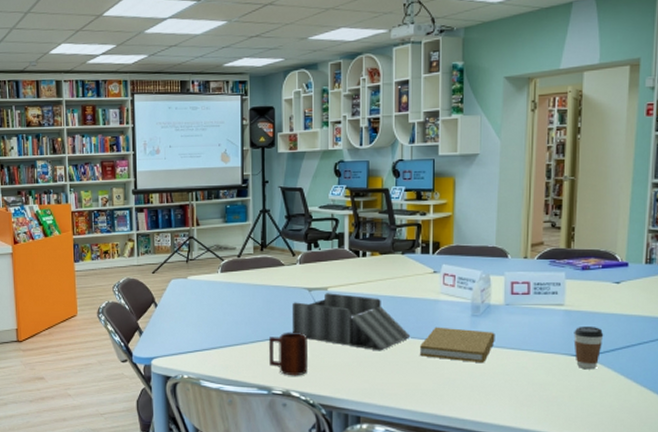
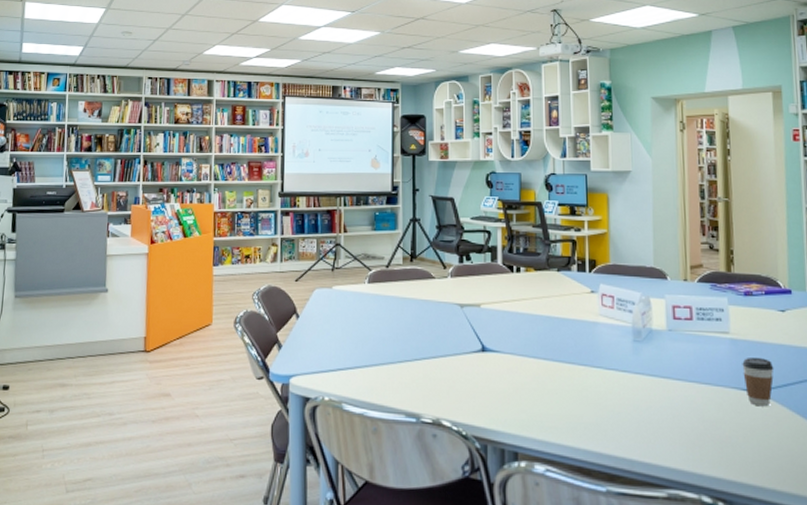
mug: present [268,332,309,376] -> none [417,351,461,403]
desk organizer: present [291,293,411,351] -> none [442,310,570,377]
book: present [420,327,495,364] -> none [580,352,660,396]

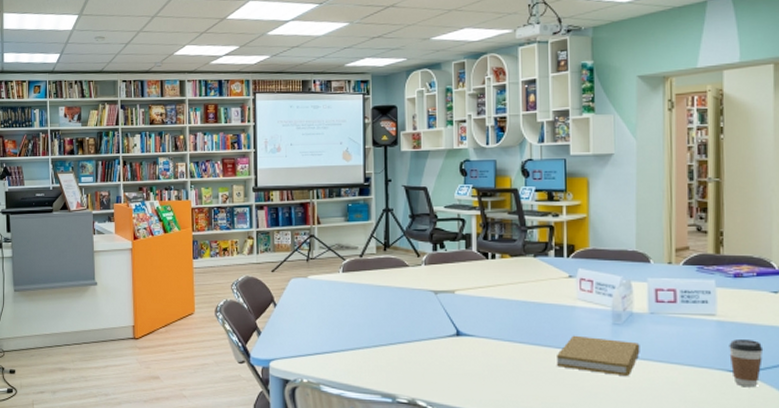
book: none [580,352,660,396] -> present [557,335,640,377]

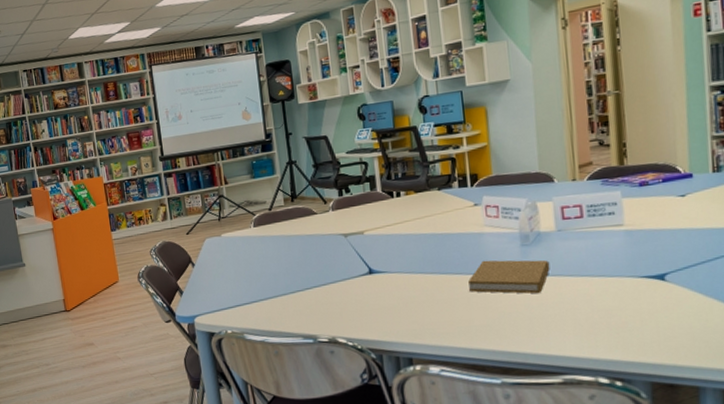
coffee cup: present [729,340,764,388] -> none [638,244,674,291]

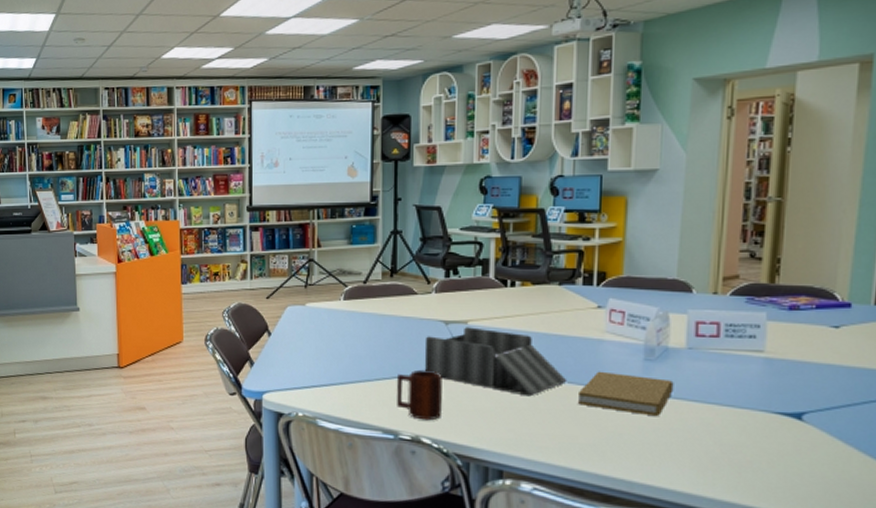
mug: none [308,278,353,323] -> present [396,369,443,421]
desk organizer: none [328,236,457,291] -> present [424,327,567,397]

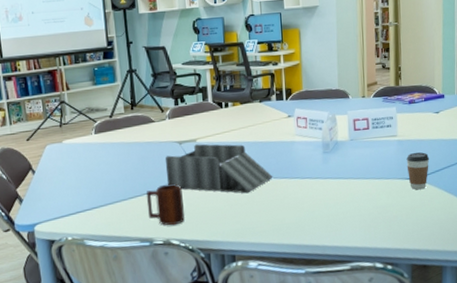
book: present [578,371,674,417] -> none [282,165,344,195]
coffee cup: none [775,379,817,432] -> present [406,152,430,190]

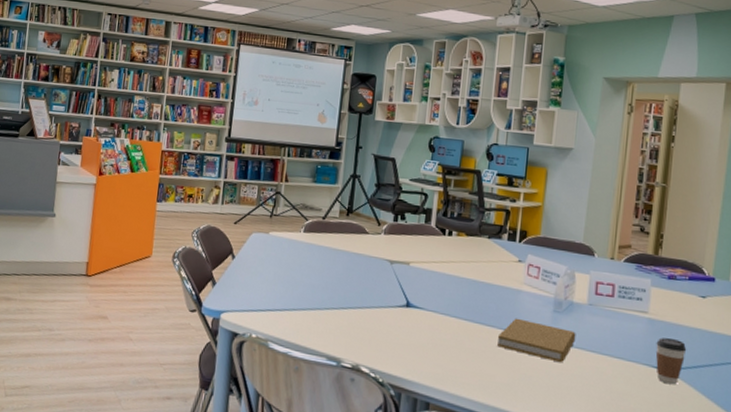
mug: present [146,183,186,226] -> none [342,303,384,351]
desk organizer: present [165,144,273,194] -> none [370,267,490,336]
book: none [282,165,344,195] -> present [497,318,576,363]

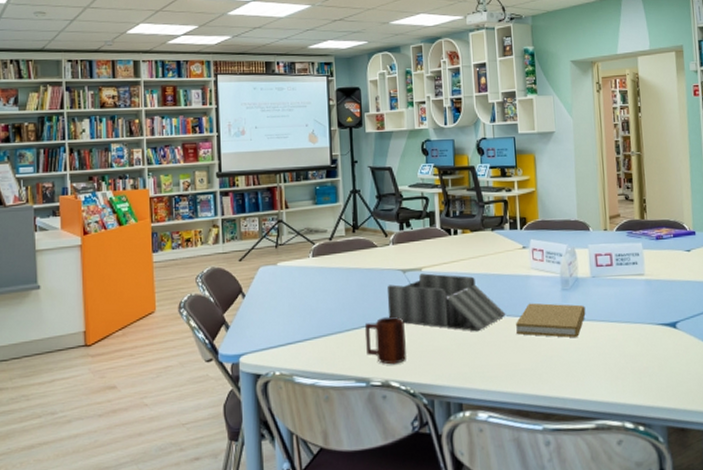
mug: none [342,303,384,351] -> present [364,316,407,365]
desk organizer: none [370,267,490,336] -> present [386,273,506,332]
coffee cup: present [655,338,687,385] -> none [656,294,683,338]

